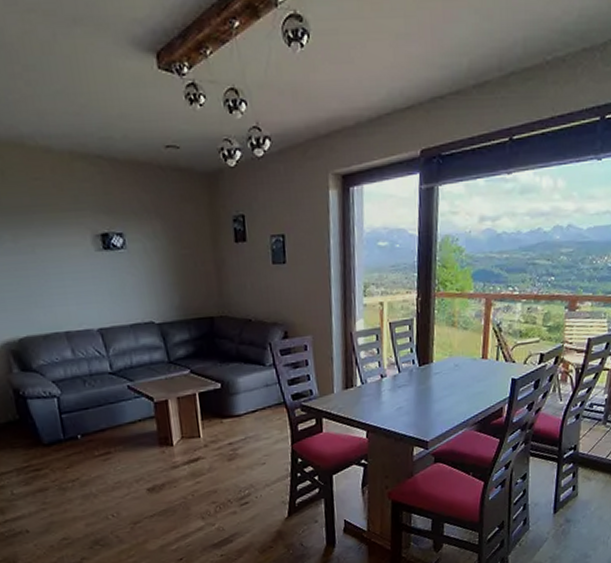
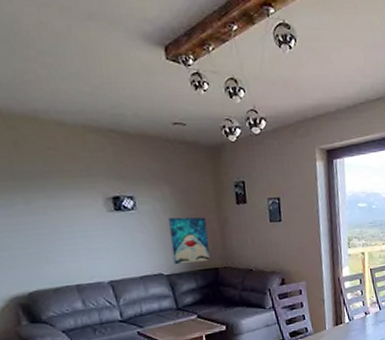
wall art: none [160,257,205,313] -> present [169,217,210,265]

